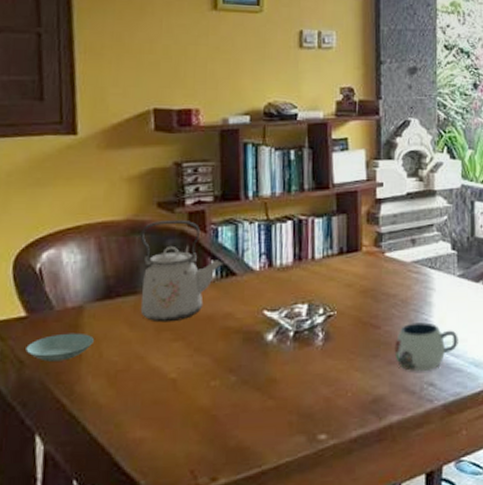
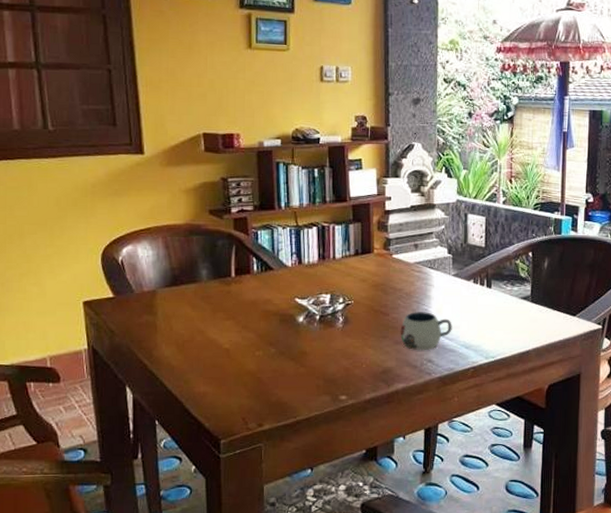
saucer: present [26,333,94,362] -> none [115,311,165,332]
kettle: present [139,219,225,323] -> none [196,224,264,305]

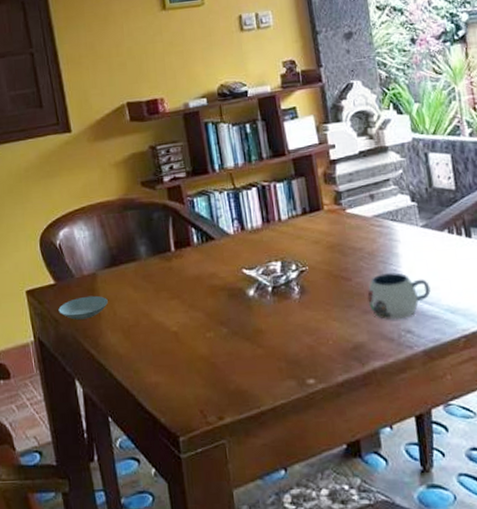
saucer: none [115,311,165,332] -> present [58,295,108,320]

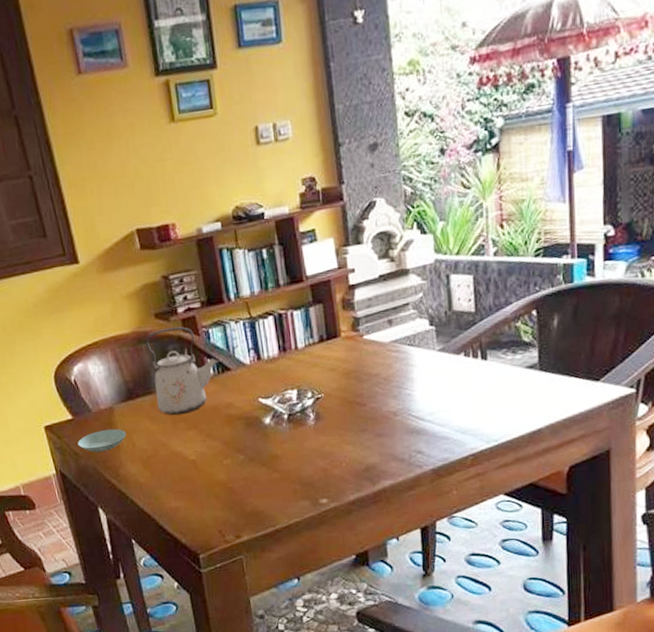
kettle: none [131,194,204,284] -> present [145,326,220,416]
mug: present [367,272,431,320] -> none [381,396,443,442]

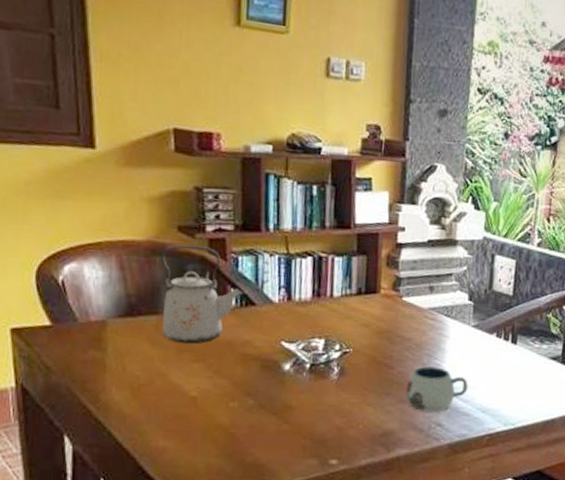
saucer: present [77,429,126,453] -> none [52,345,117,371]
mug: none [381,396,443,442] -> present [406,366,468,413]

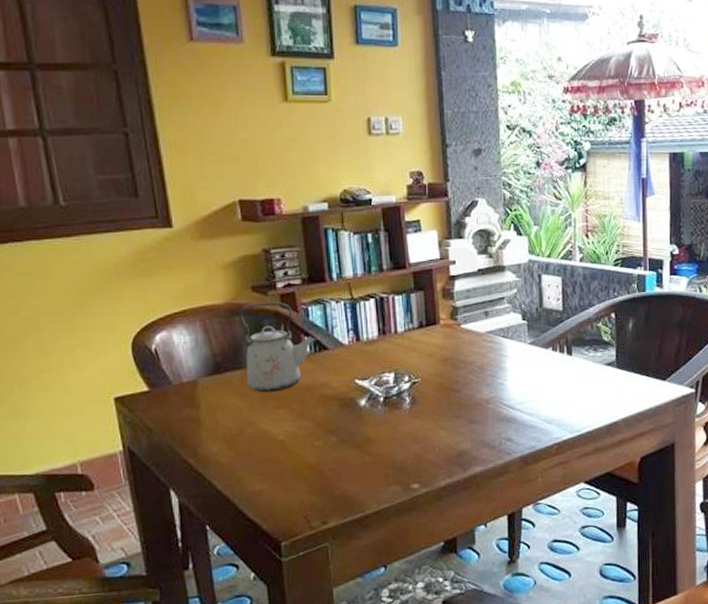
mug: present [406,366,468,413] -> none [474,386,532,430]

